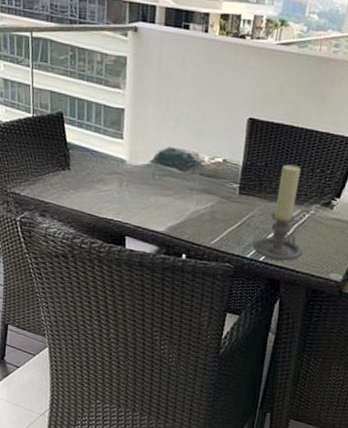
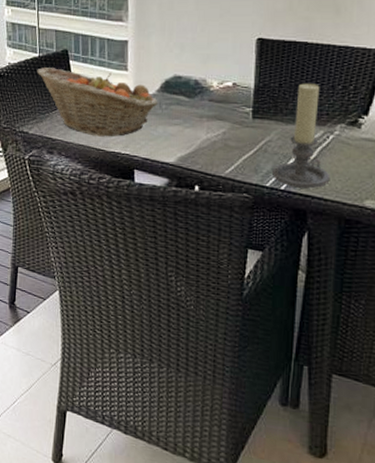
fruit basket: none [30,129,152,204] -> present [37,67,158,137]

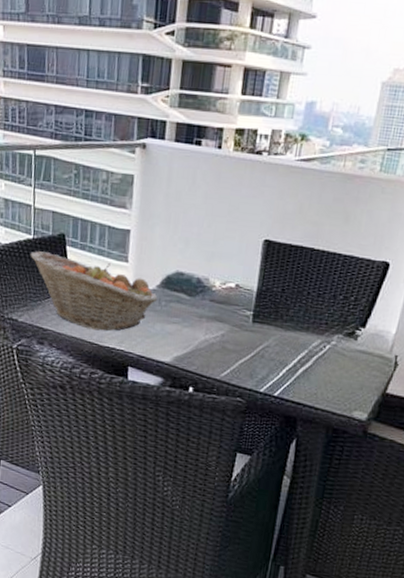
candle holder: present [272,83,330,189] -> none [267,290,323,397]

